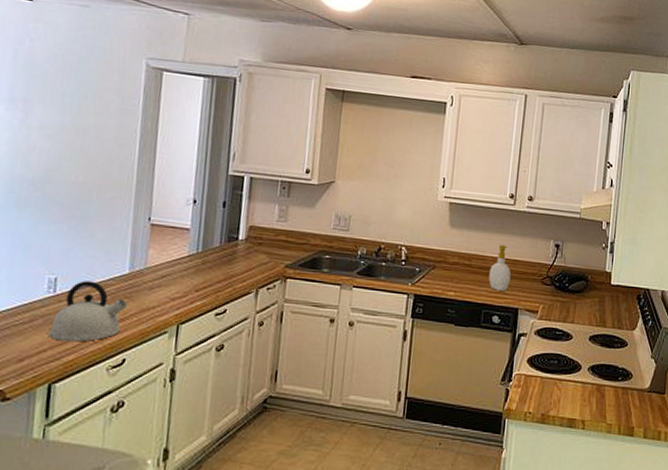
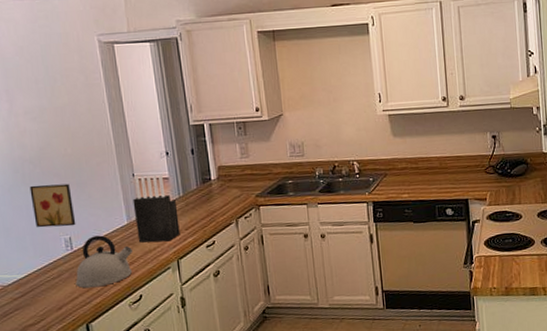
wall art: none [18,210,72,266] -> present [29,183,76,228]
knife block: none [136,220,192,301] -> present [133,174,180,243]
soap bottle: present [489,245,511,291] -> none [436,144,457,186]

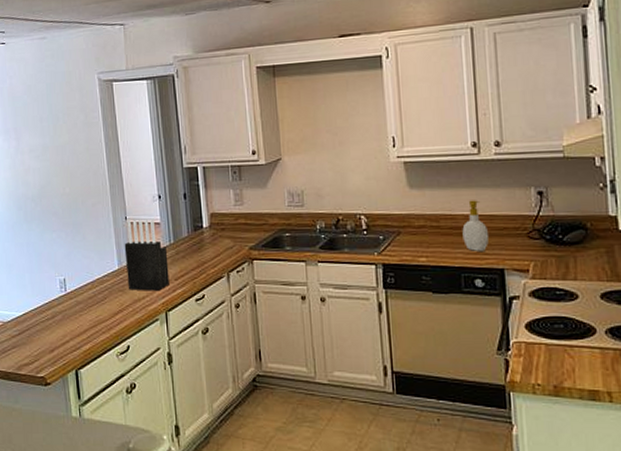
wall art: present [29,183,76,228] -> none [30,223,71,268]
kettle: present [75,235,134,289] -> none [67,279,123,333]
soap bottle: none [436,144,457,186] -> present [462,200,490,251]

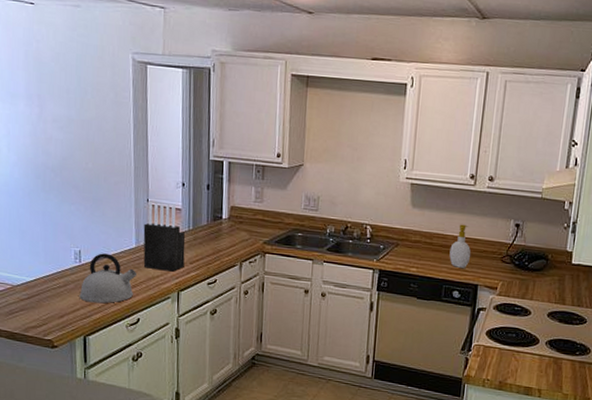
kettle: none [67,279,123,333] -> present [79,253,138,304]

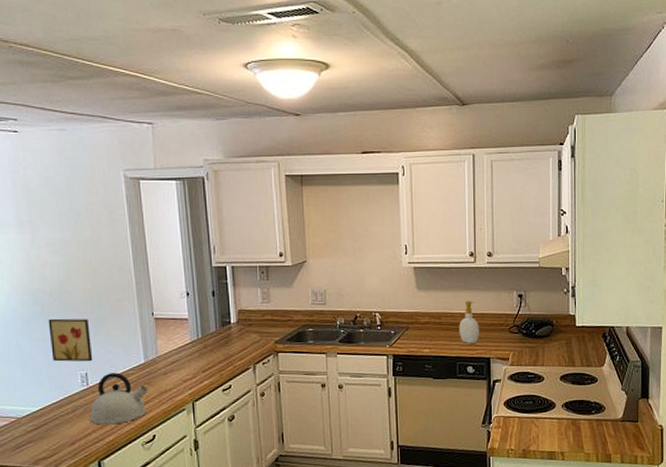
wall art: none [48,193,88,240] -> present [48,318,93,362]
knife block: present [143,202,186,272] -> none [151,314,197,383]

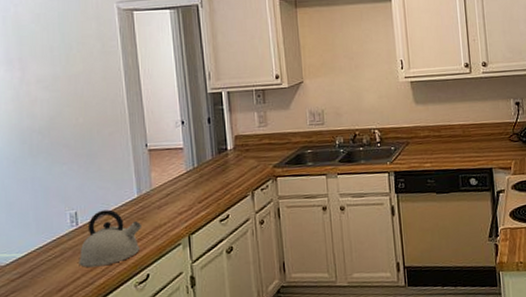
wall art: present [48,318,93,362] -> none [36,155,83,203]
soap bottle: present [459,301,480,343] -> none [459,111,480,155]

